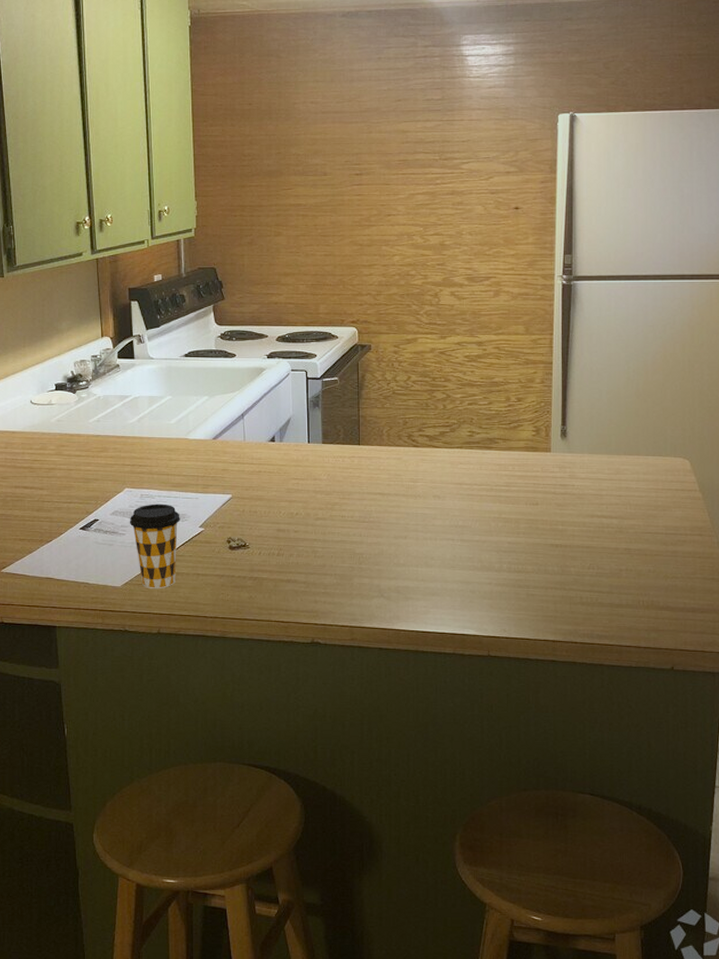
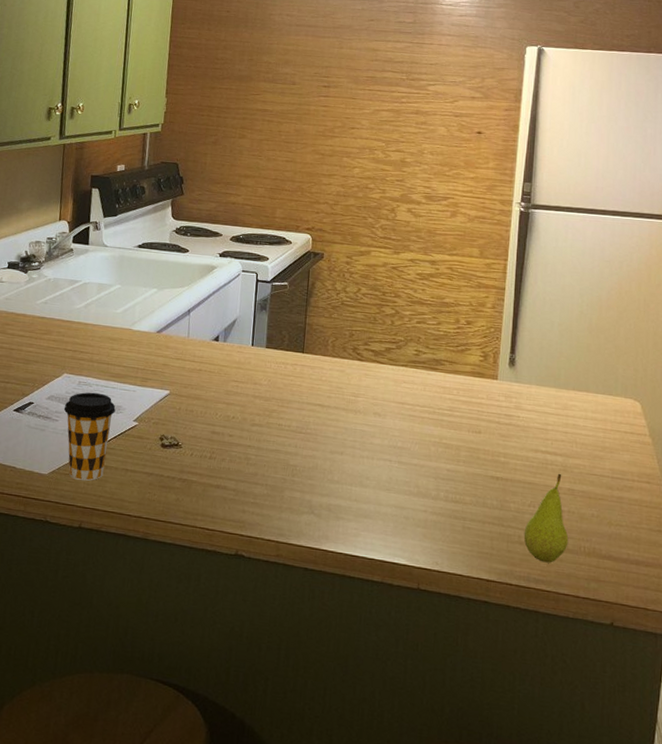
fruit: none [585,535,628,619] -> present [524,473,569,563]

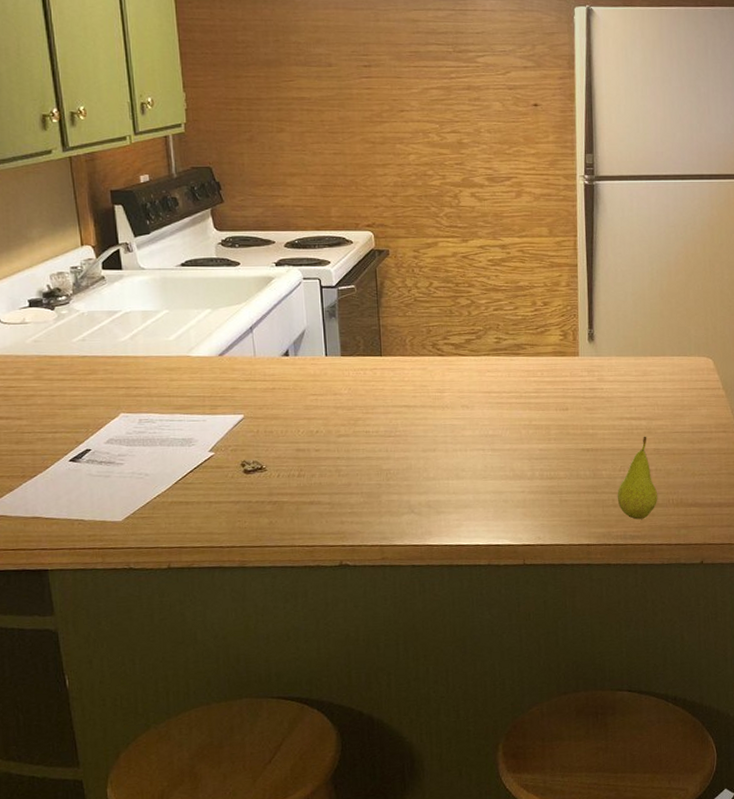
coffee cup: present [63,392,116,481] -> none [127,428,187,521]

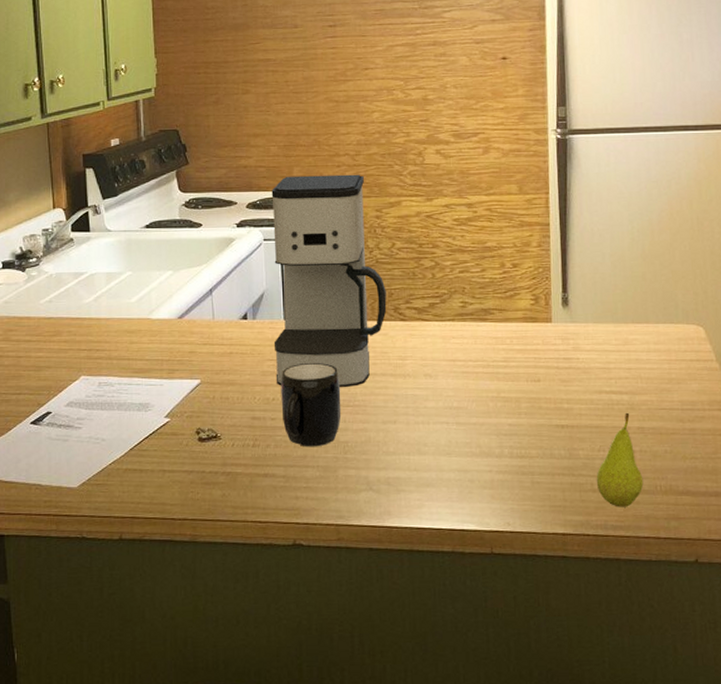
coffee maker: none [309,215,425,420] -> present [271,174,387,388]
mug: none [324,396,383,476] -> present [281,362,341,447]

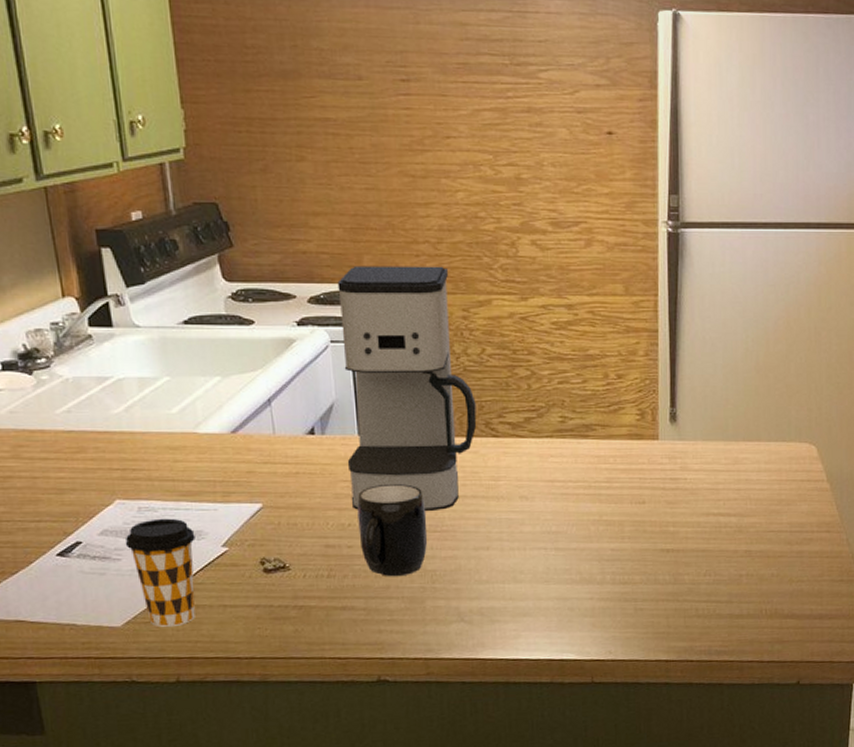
coffee cup: none [86,392,143,489] -> present [125,518,195,627]
fruit: present [596,412,644,507] -> none [701,535,749,632]

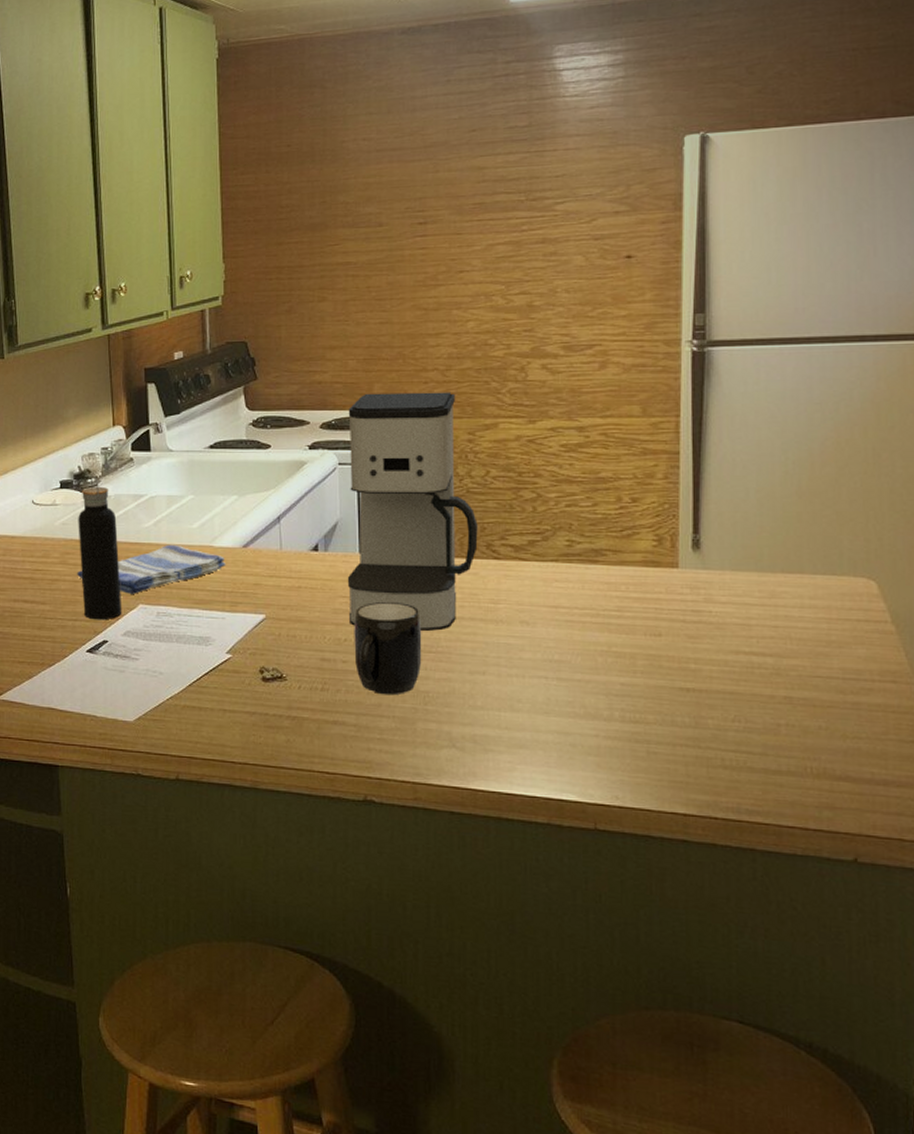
water bottle: none [29,355,96,520] -> present [78,475,122,620]
dish towel: none [35,432,214,489] -> present [77,544,226,594]
coffee cup: present [125,518,195,627] -> none [143,623,204,726]

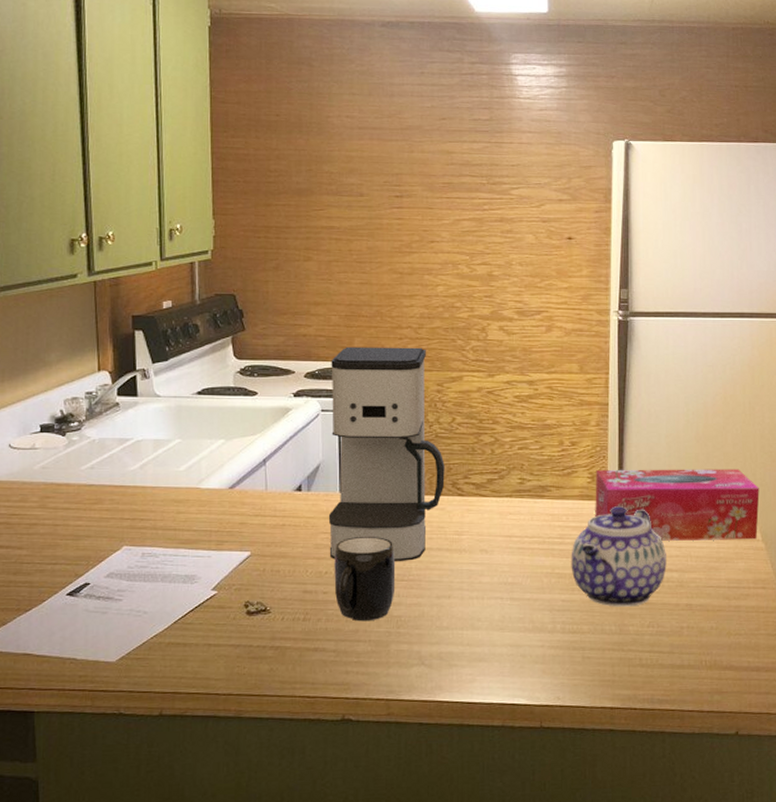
dish towel: present [77,544,226,594] -> none [58,486,212,536]
water bottle: present [78,475,122,620] -> none [59,419,106,563]
teapot: none [632,574,757,696] -> present [571,505,666,607]
tissue box: none [662,530,888,621] -> present [595,469,760,541]

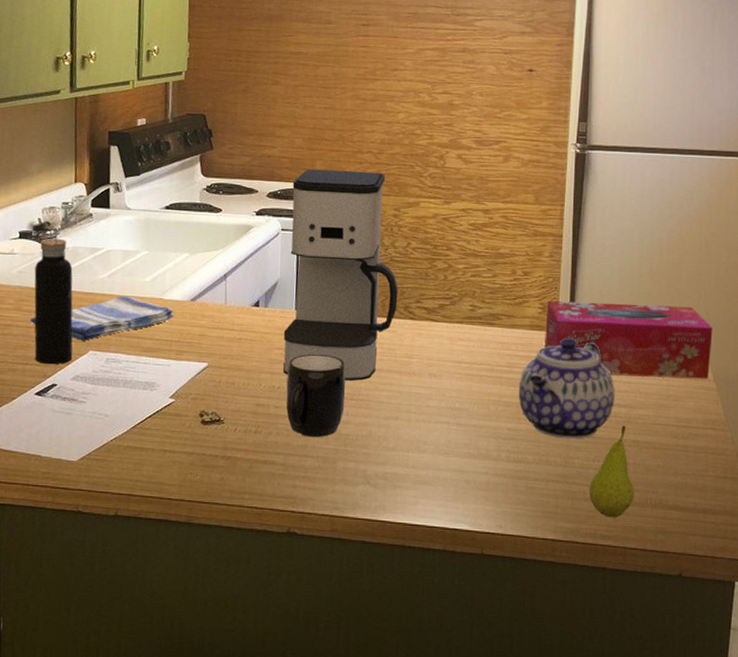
dish towel: none [58,486,212,536] -> present [30,295,174,341]
water bottle: none [59,419,106,563] -> present [34,228,73,365]
fruit: none [644,589,690,682] -> present [589,425,635,518]

